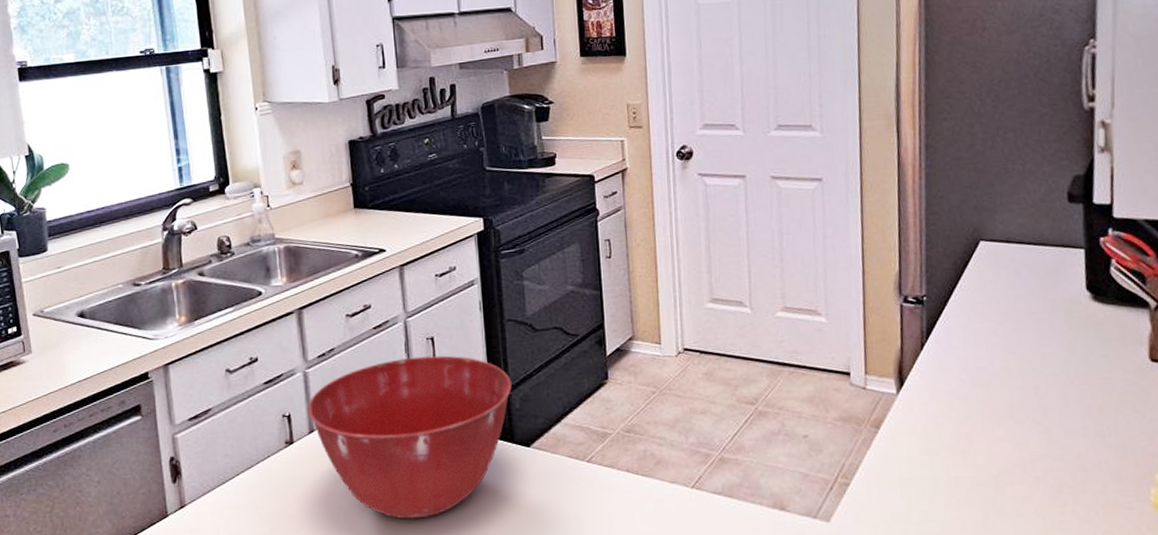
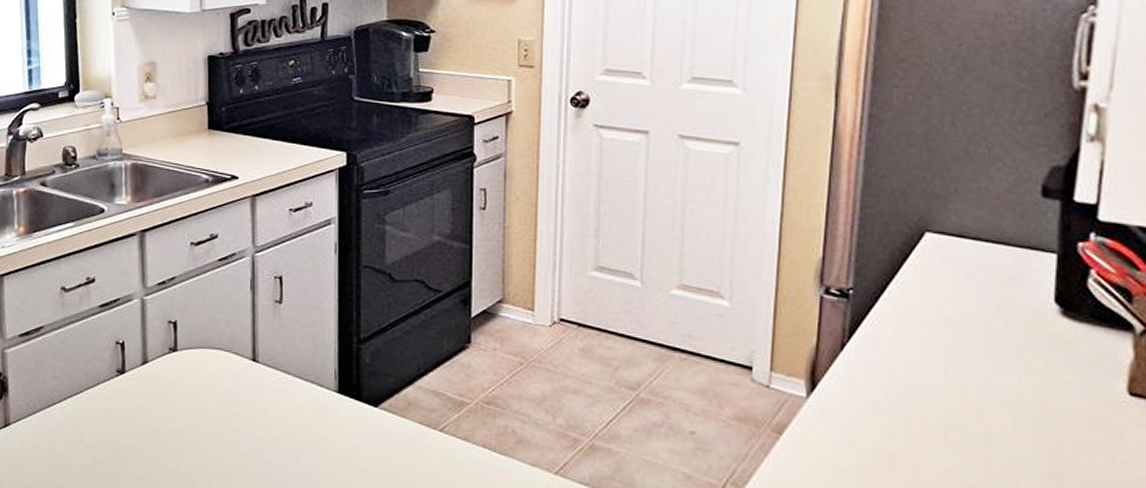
mixing bowl: present [307,355,512,519] -> none [142,295,363,469]

